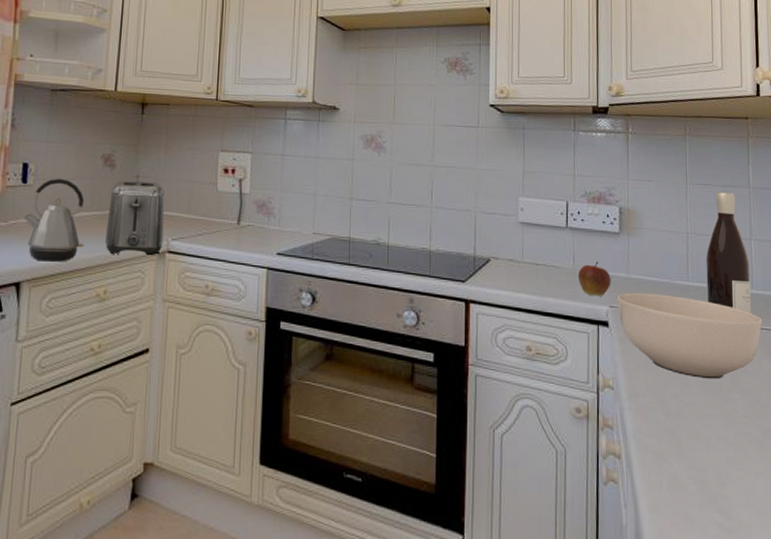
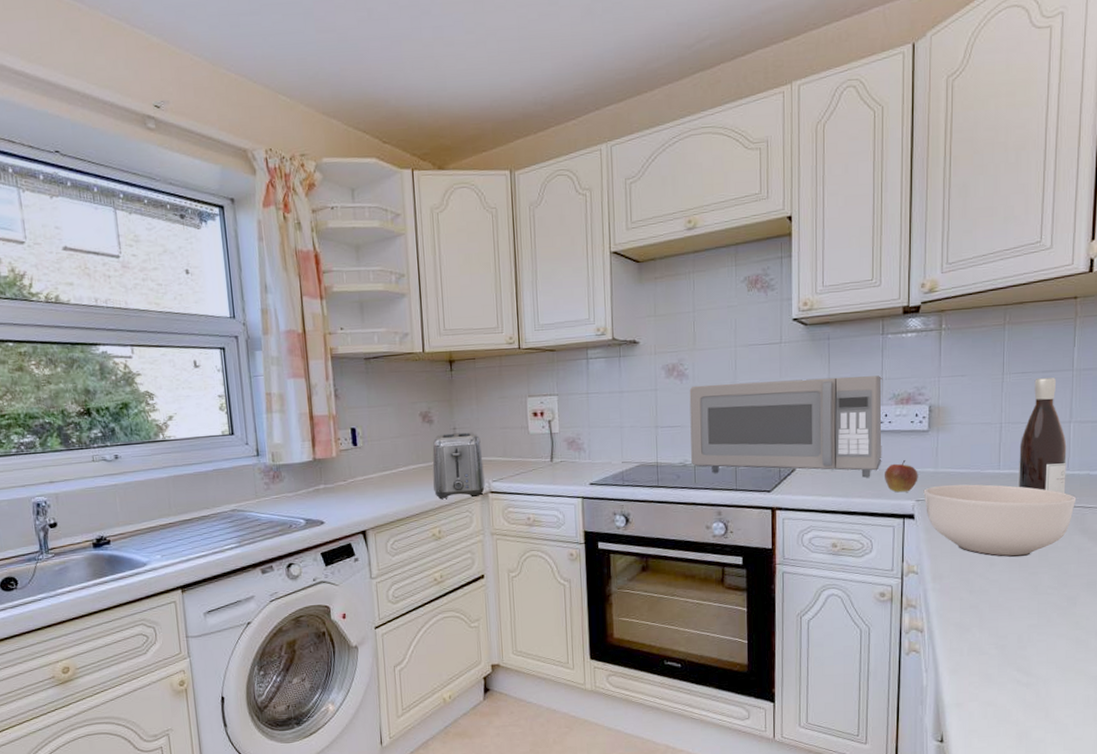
kettle: present [23,178,85,262] -> none [359,438,416,511]
microwave: none [385,160,576,277] -> present [689,375,883,478]

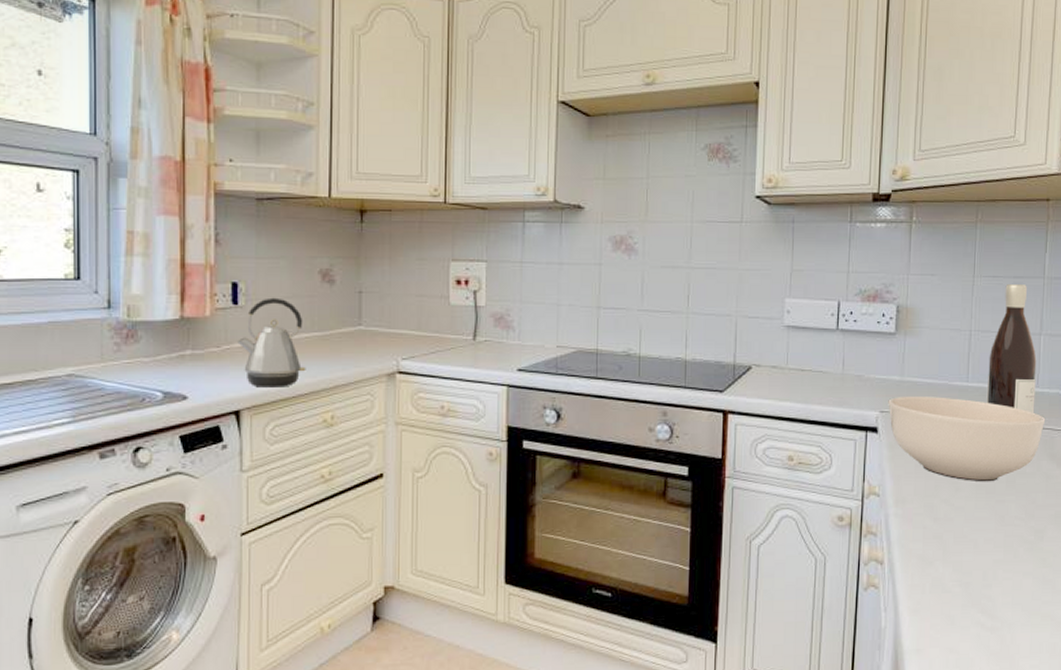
kettle: none [359,438,416,511] -> present [238,297,306,388]
toaster: present [432,432,486,499] -> none [328,298,394,378]
microwave: present [689,375,883,478] -> none [636,263,850,382]
fruit: present [885,460,918,493] -> none [848,365,883,402]

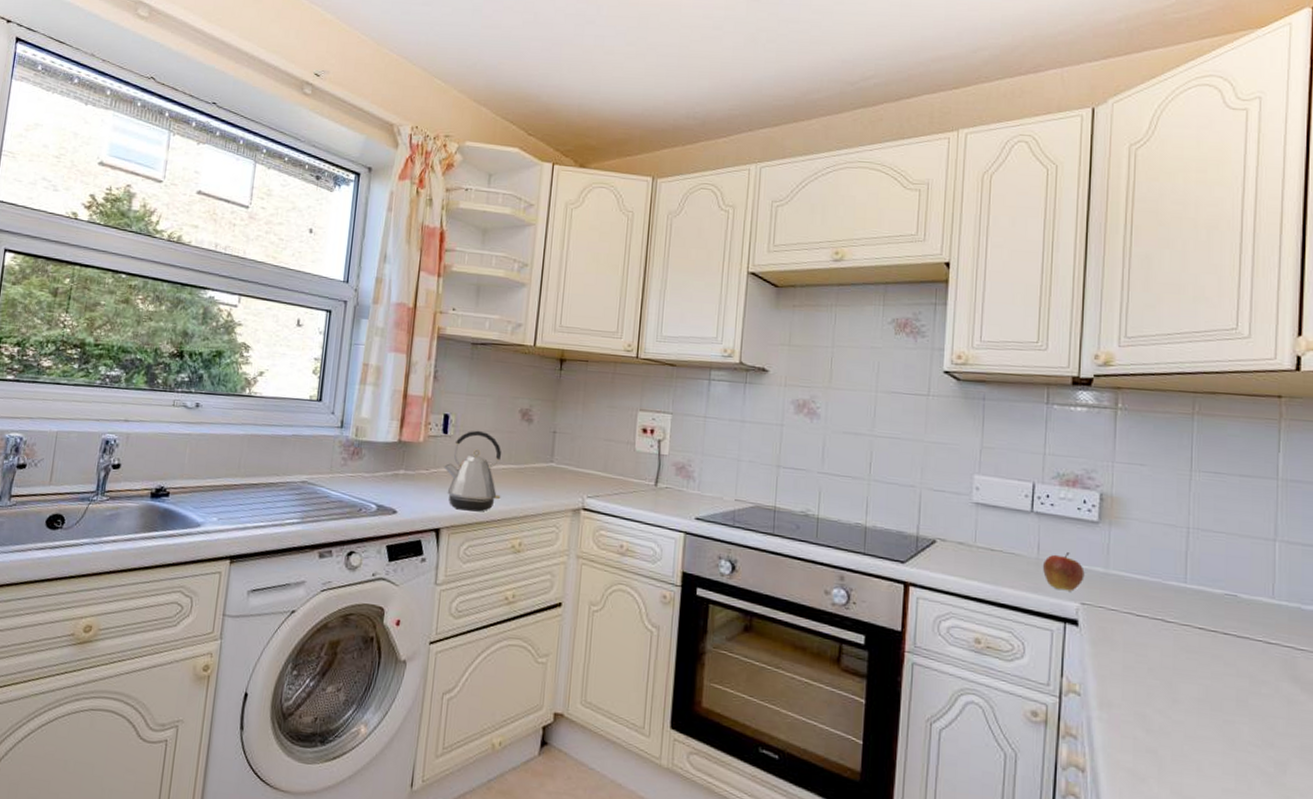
fruit: none [848,365,883,402] -> present [1043,552,1085,592]
bowl: present [888,395,1046,482] -> none [1090,589,1285,698]
bottle: present [986,283,1037,413] -> none [1209,481,1271,627]

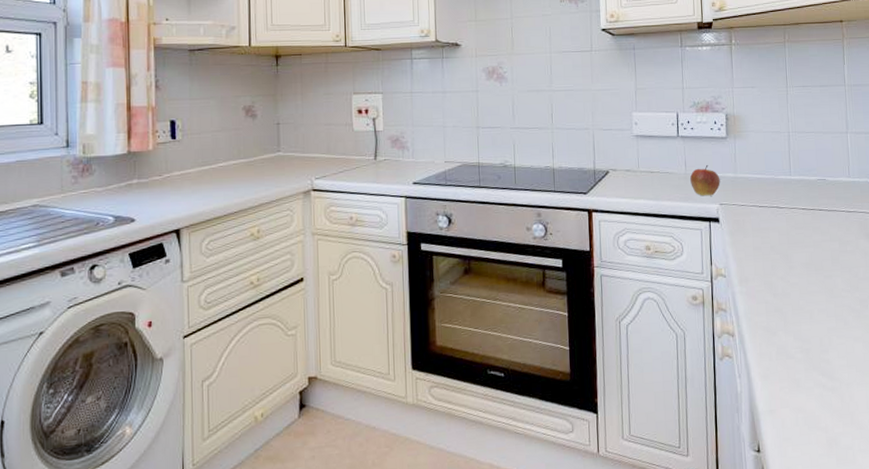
kettle: present [444,430,502,512] -> none [176,131,235,209]

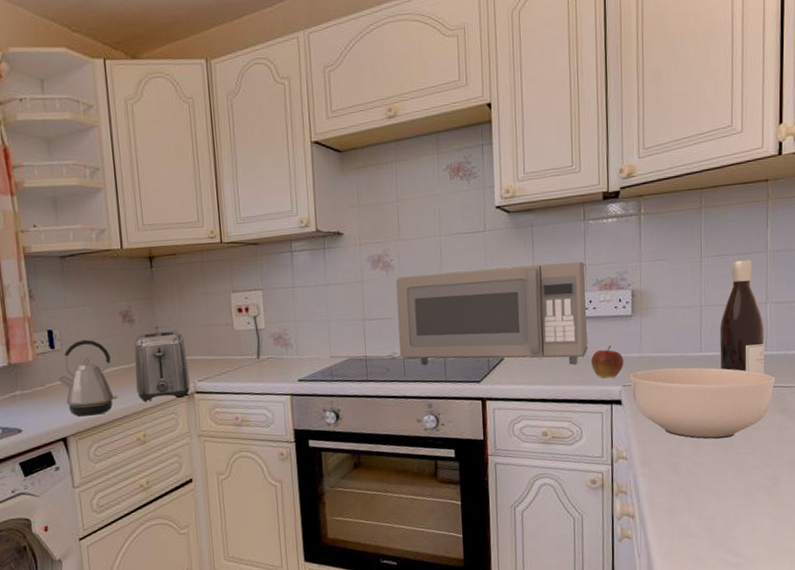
kettle: none [176,131,235,209] -> present [58,339,118,416]
toaster: none [253,128,308,196] -> present [134,330,191,401]
microwave: none [508,84,687,181] -> present [395,261,588,365]
bowl: none [725,189,859,261] -> present [629,367,776,439]
bottle: none [806,91,849,200] -> present [719,259,765,374]

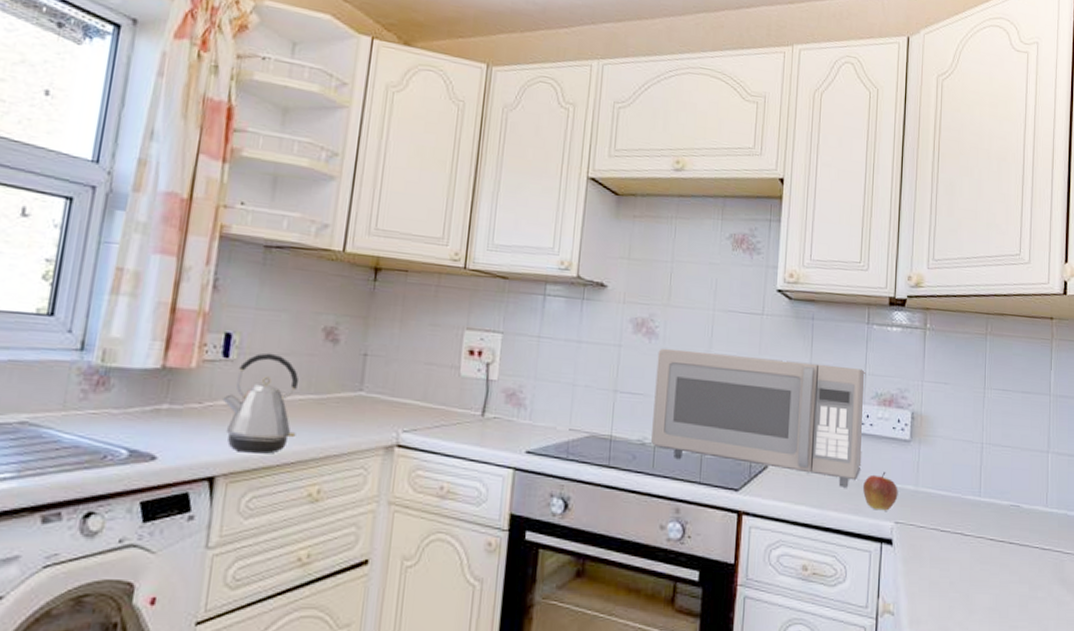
toaster: present [134,330,191,401] -> none [321,359,397,451]
bowl: present [629,367,776,439] -> none [903,507,1055,606]
bottle: present [719,259,765,374] -> none [998,398,1045,534]

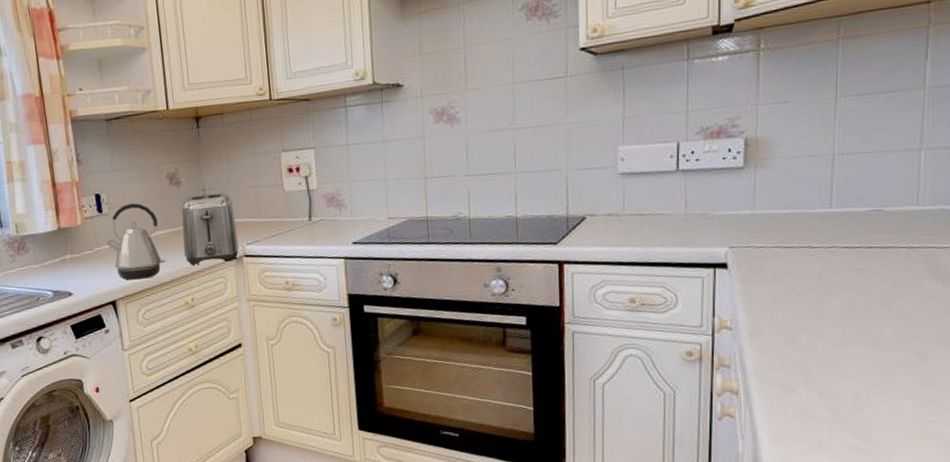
toaster: none [321,359,397,451] -> present [181,192,240,265]
microwave: present [651,348,866,488] -> none [461,107,689,226]
fruit: present [863,472,898,511] -> none [691,202,732,240]

